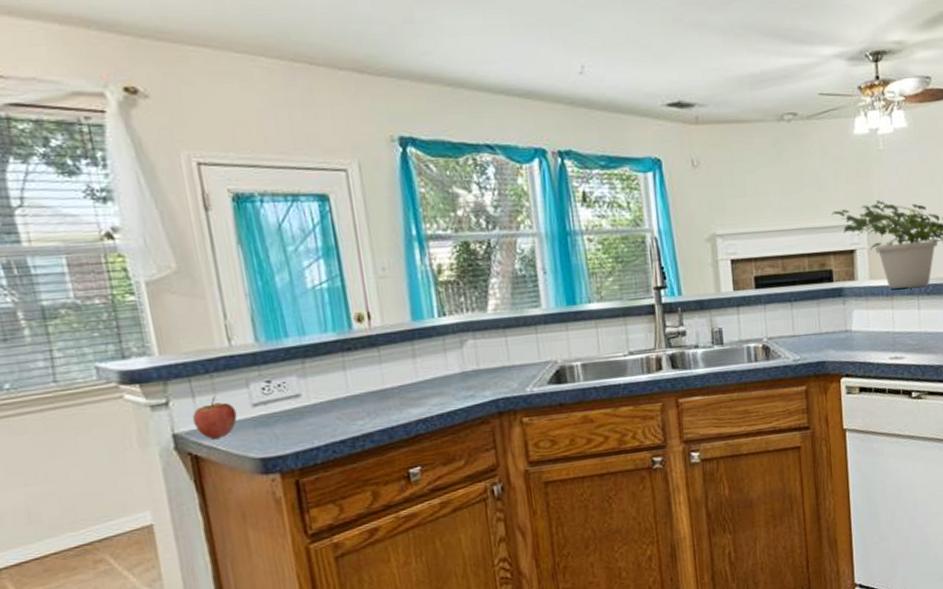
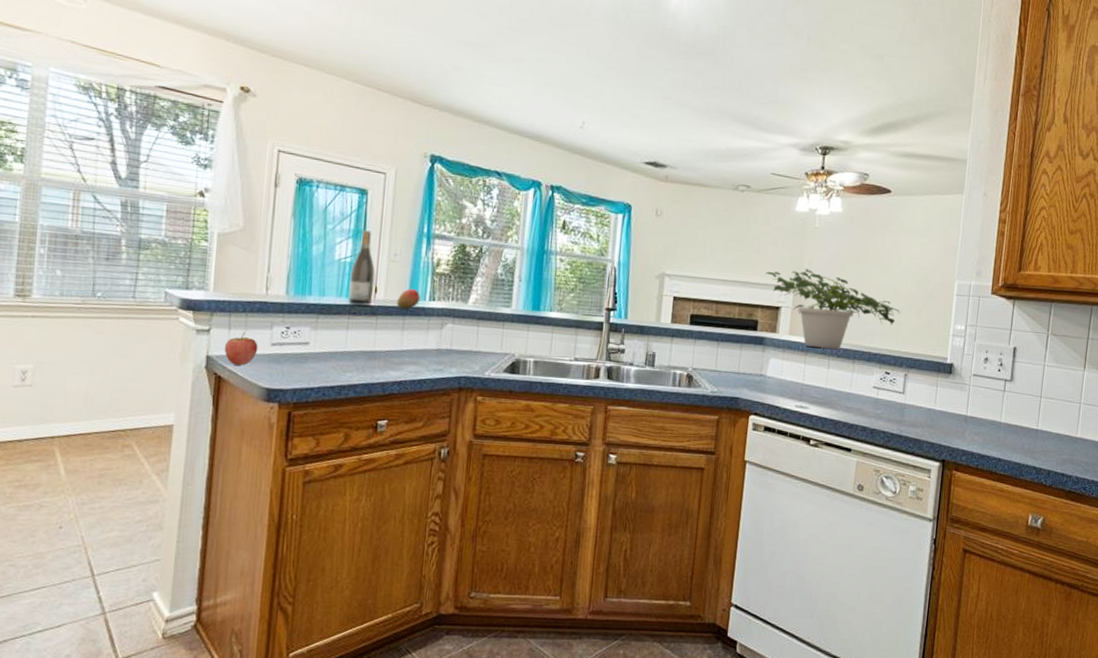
wine bottle: none [331,245,368,339] -> present [348,230,376,306]
fruit: none [398,306,427,333] -> present [396,288,421,310]

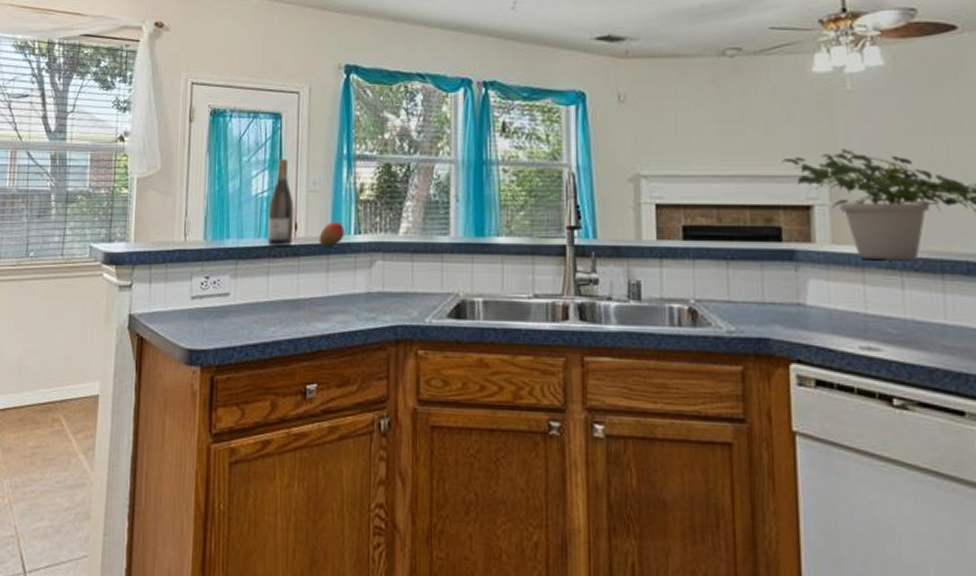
fruit: present [224,331,258,366] -> none [145,284,178,325]

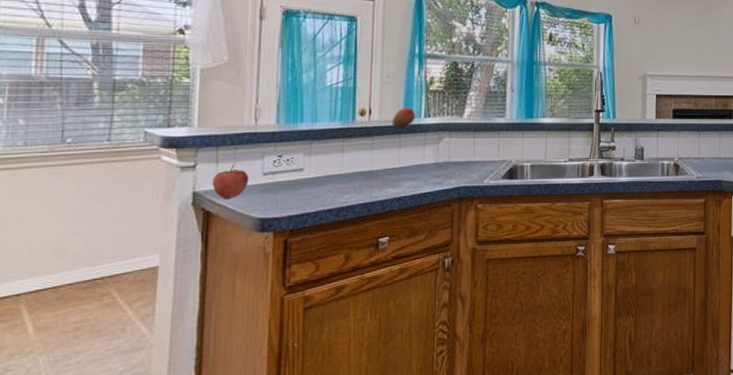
fruit: none [145,284,178,325] -> present [212,163,249,200]
wine bottle: present [267,159,294,246] -> none [342,55,369,128]

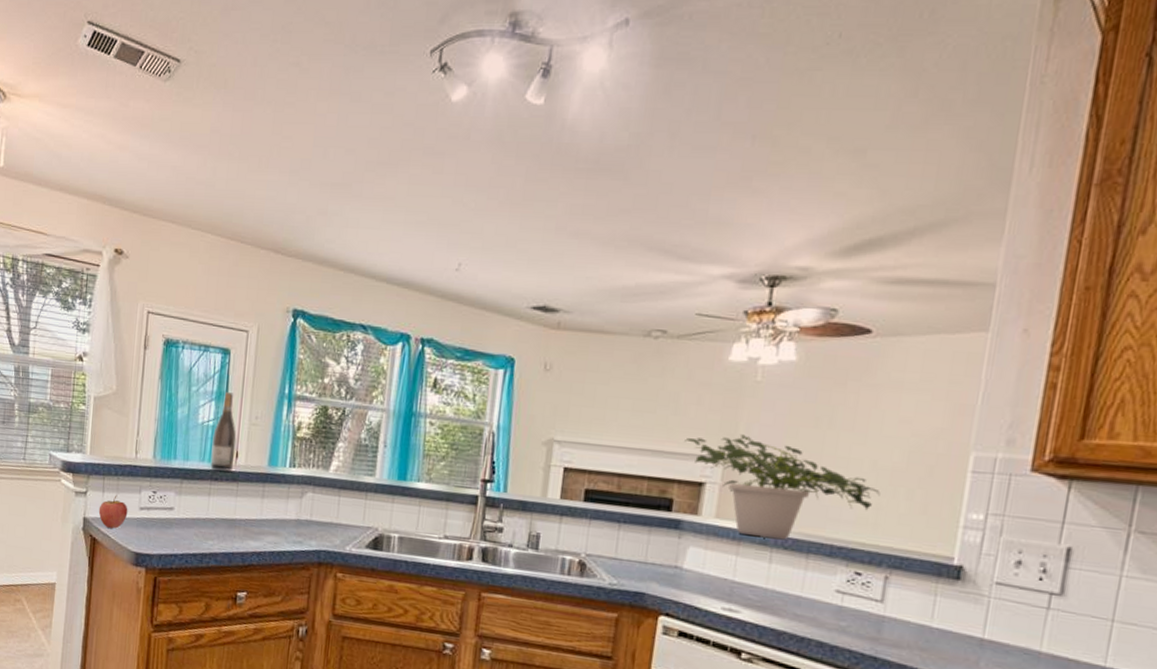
wine bottle: none [342,55,369,128] -> present [210,392,237,472]
fruit: present [391,107,416,128] -> none [256,453,281,476]

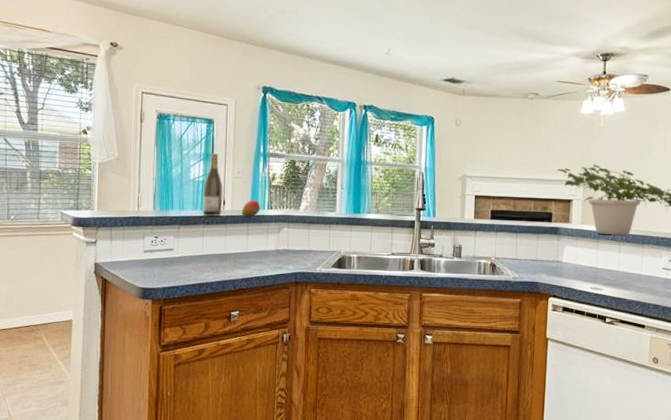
fruit: present [98,494,128,529] -> none [108,241,134,271]
fruit: none [256,453,281,476] -> present [241,200,260,218]

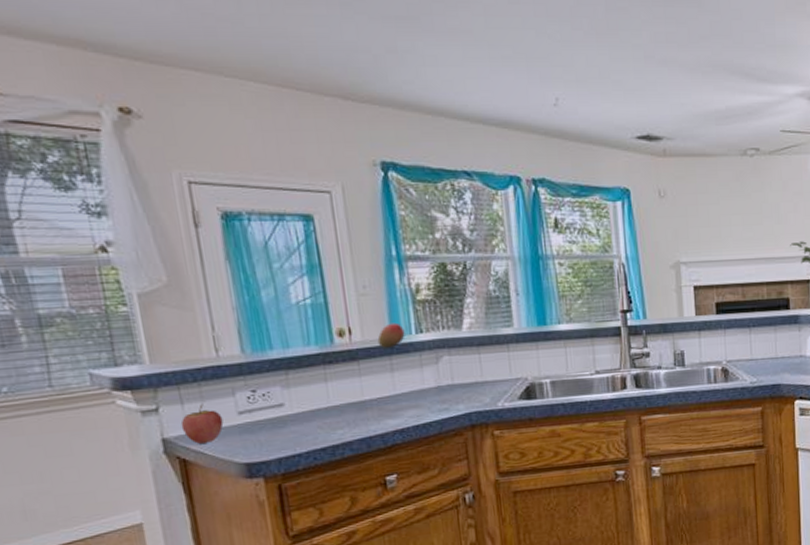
fruit: none [108,241,134,271] -> present [180,403,224,445]
wine bottle: present [202,153,223,216] -> none [314,263,349,352]

